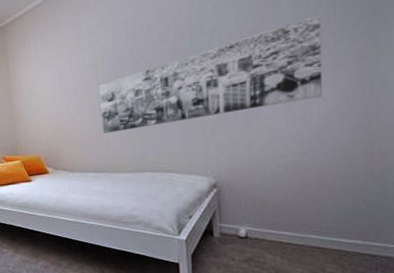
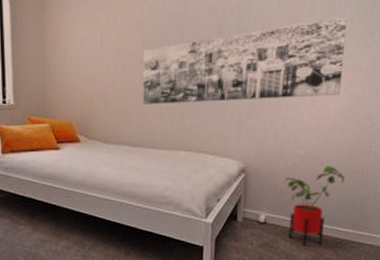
house plant: none [265,172,343,260] -> present [285,166,346,246]

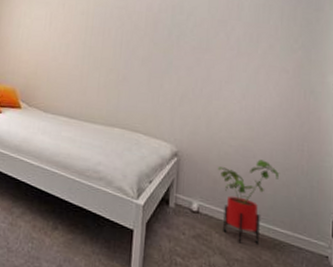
wall art: present [142,16,347,104] -> none [82,23,271,92]

